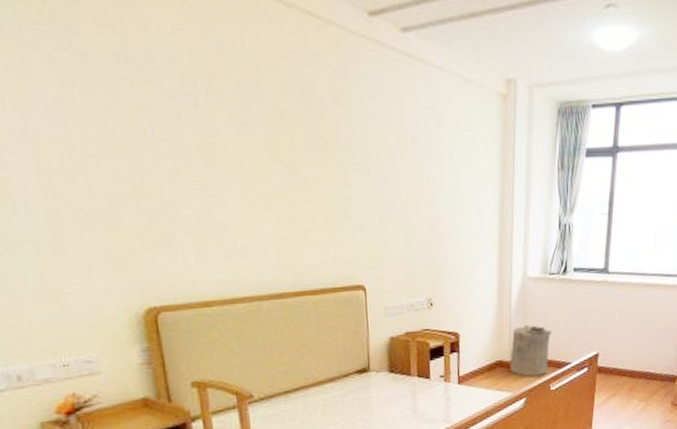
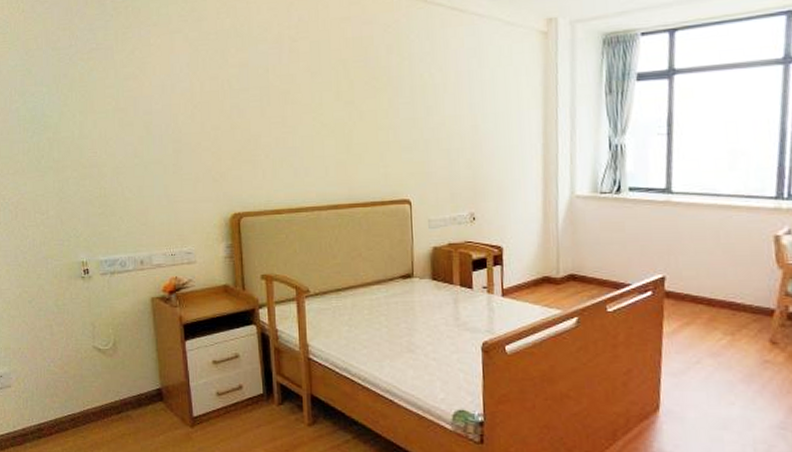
laundry hamper: present [510,324,552,377] -> none [558,242,606,296]

